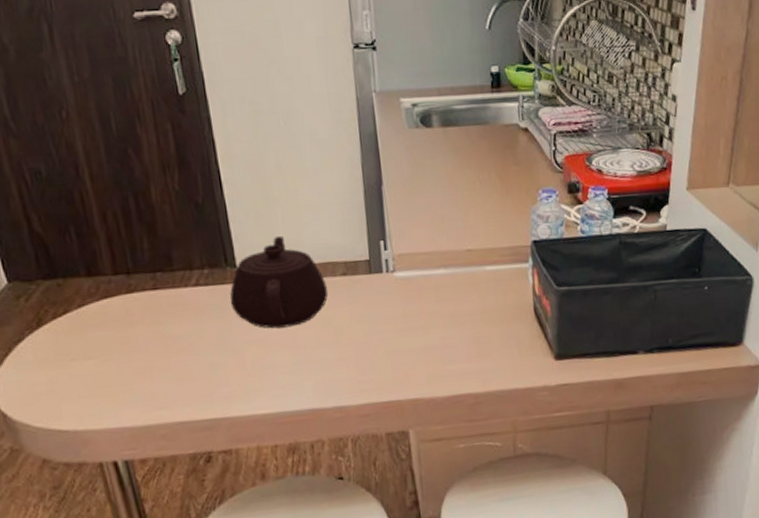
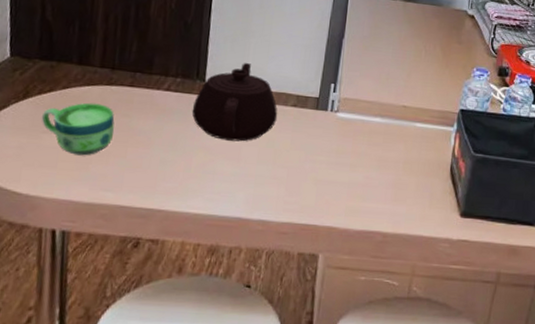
cup: none [63,316,151,378] -> present [41,102,115,156]

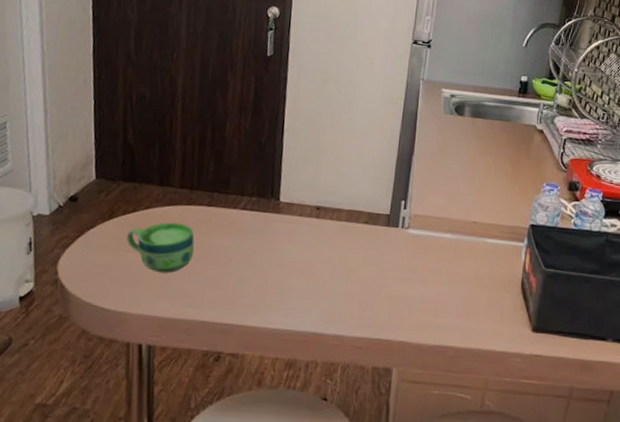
teapot: present [192,63,278,142] -> none [267,181,350,259]

